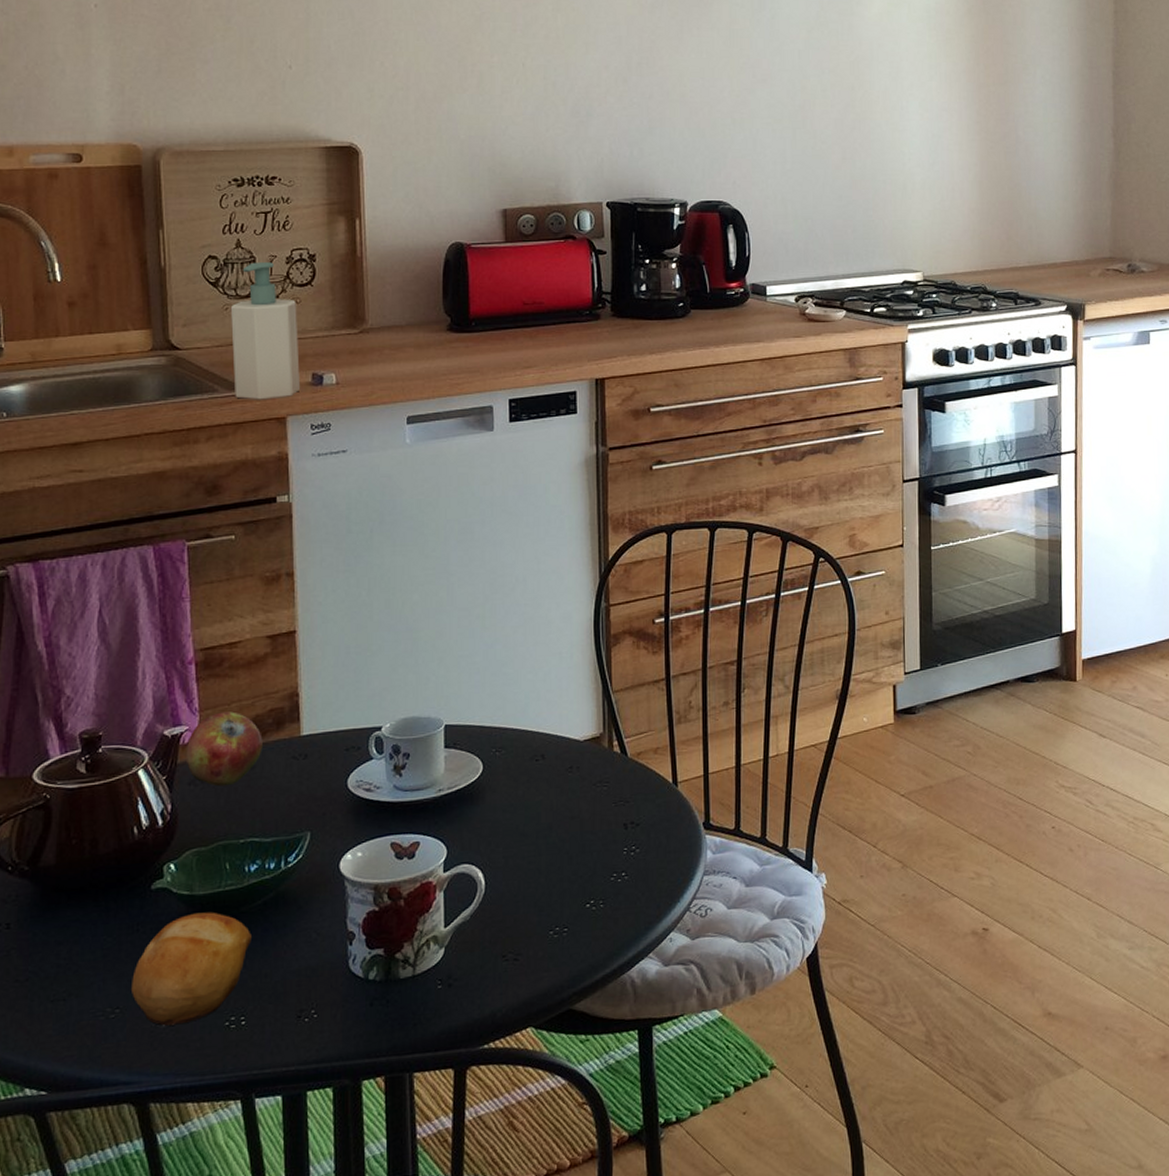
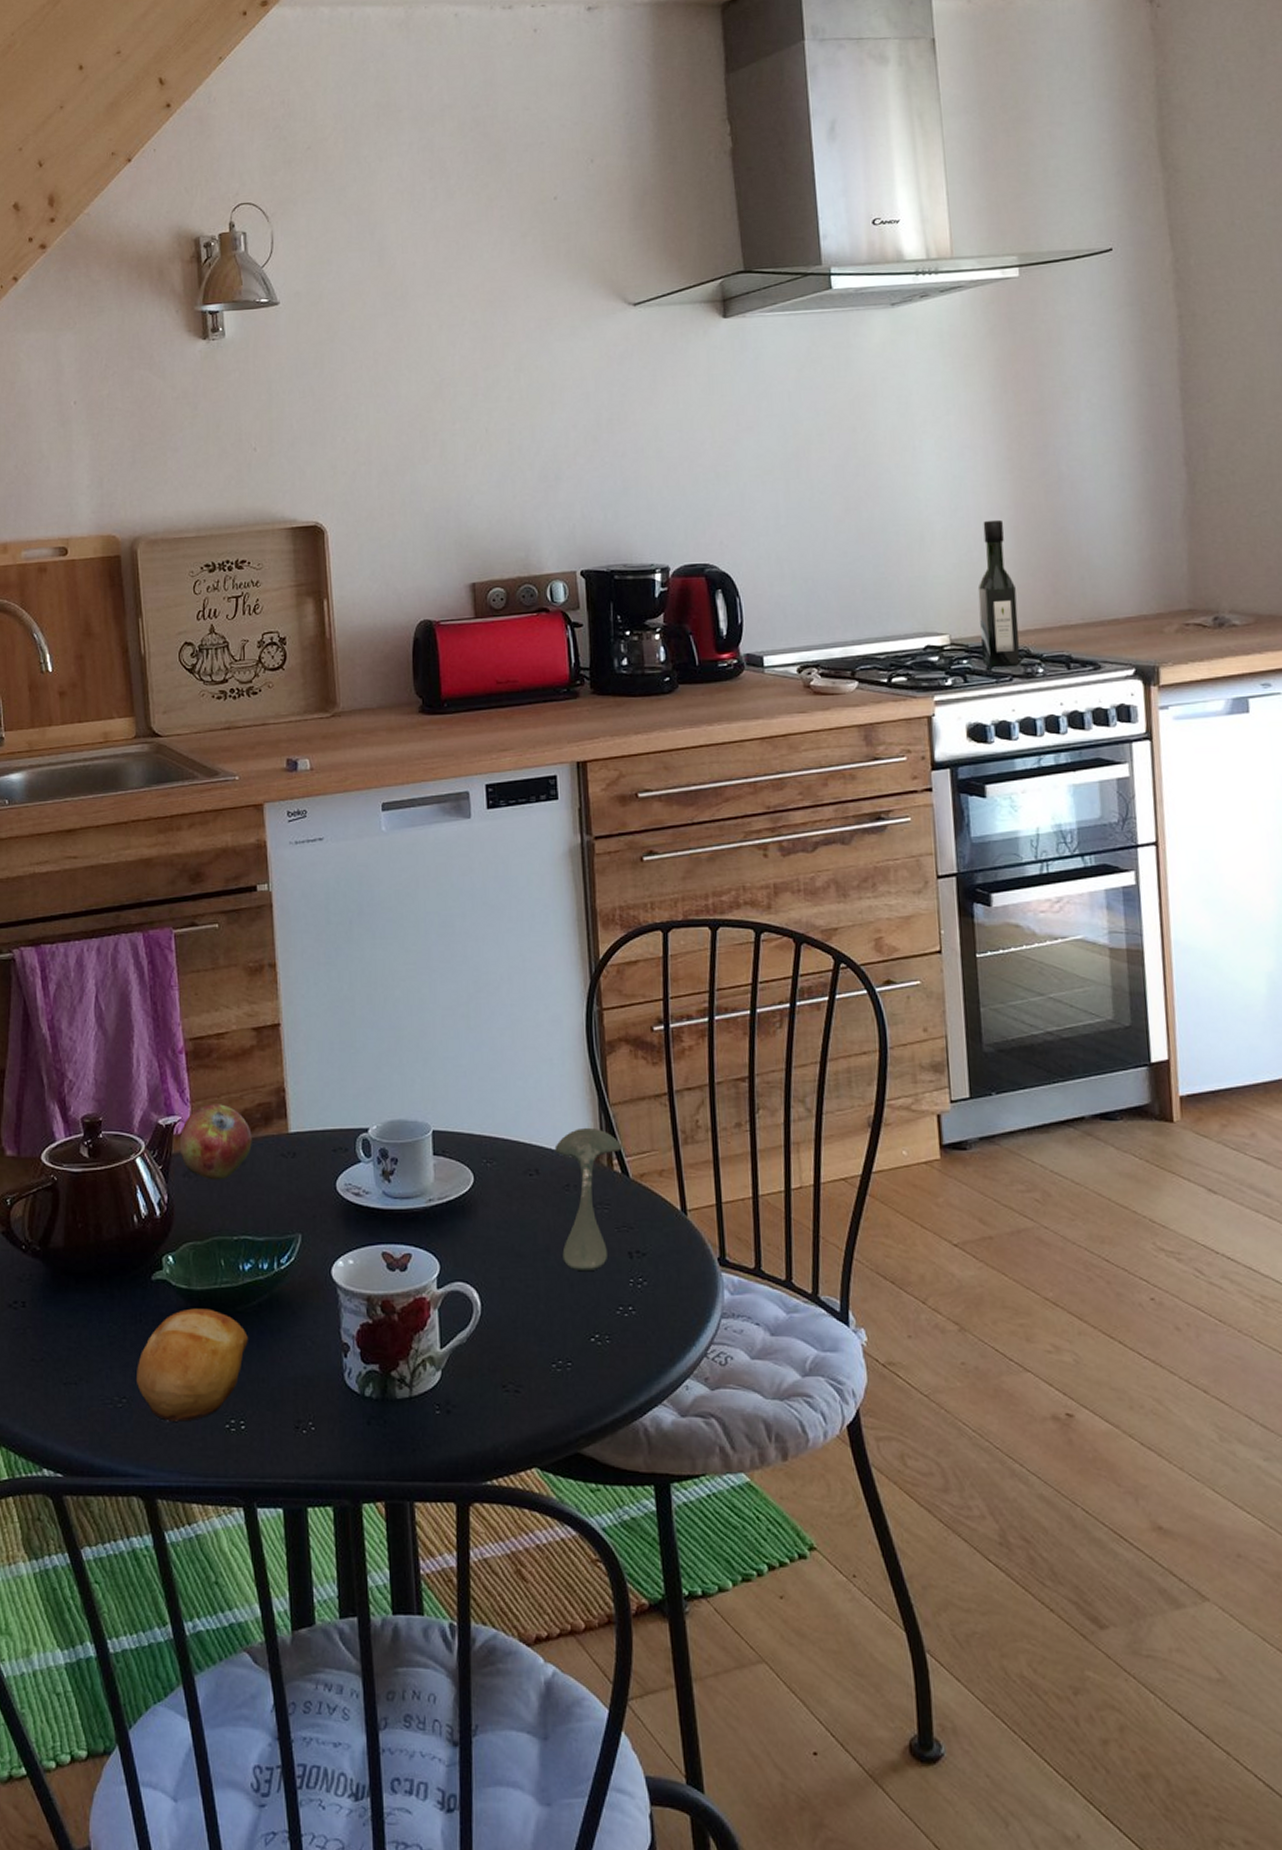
soap bottle: present [230,262,301,401] -> none [206,647,276,788]
spoon: none [560,713,623,845] -> present [554,1127,623,1272]
bottle: none [947,174,979,302] -> present [977,519,1020,668]

